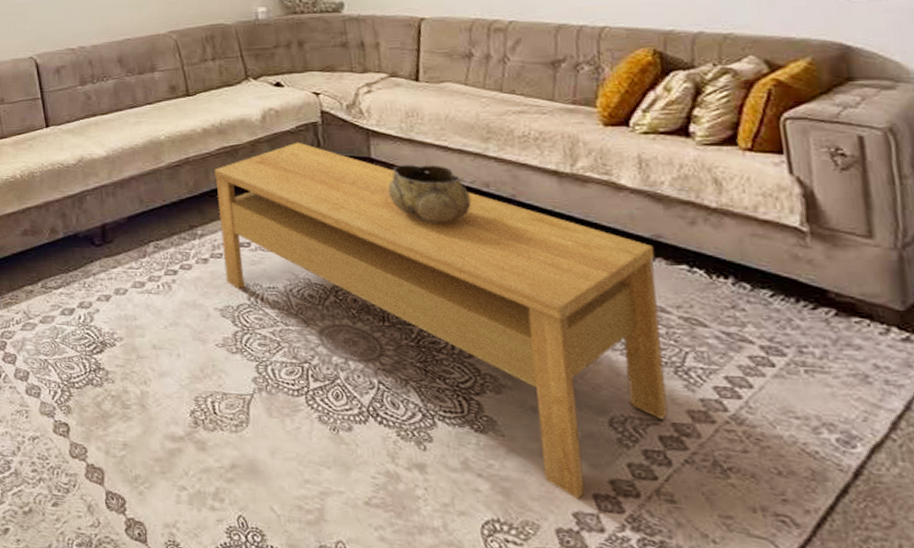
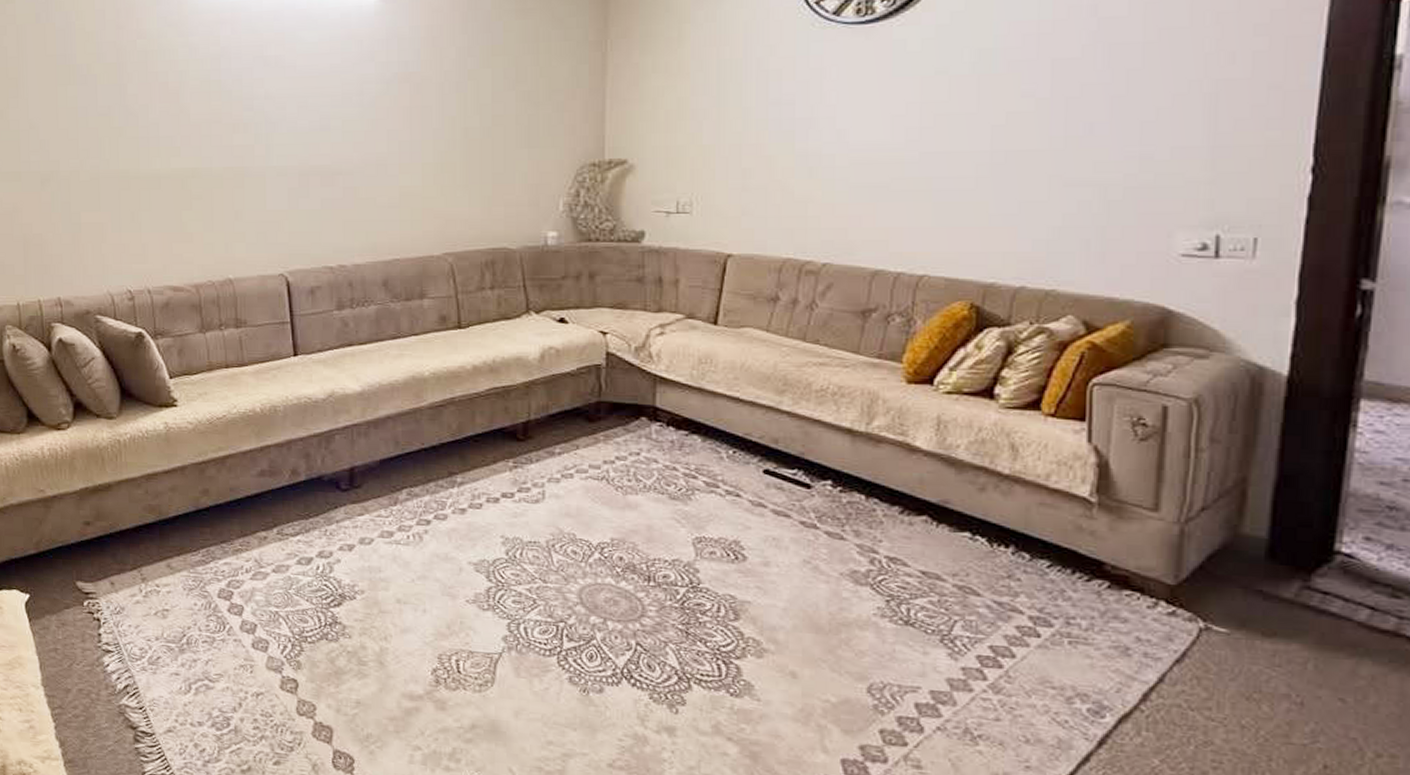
coffee table: present [214,142,668,500] -> none [481,385,940,764]
decorative bowl: present [388,165,472,224] -> none [671,416,757,481]

